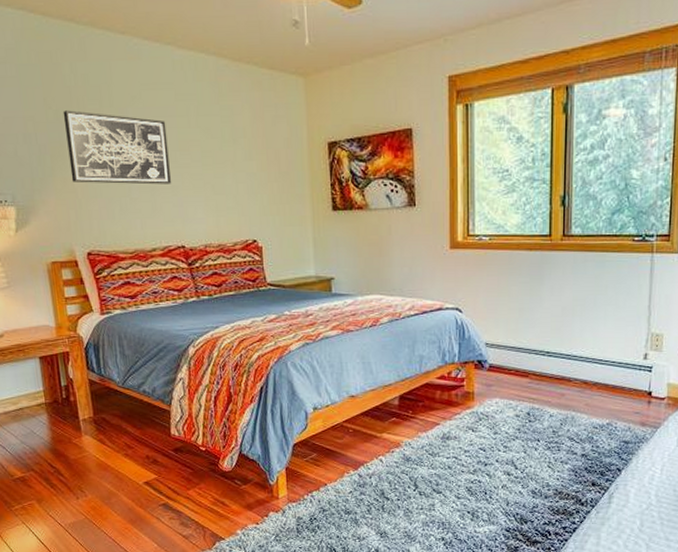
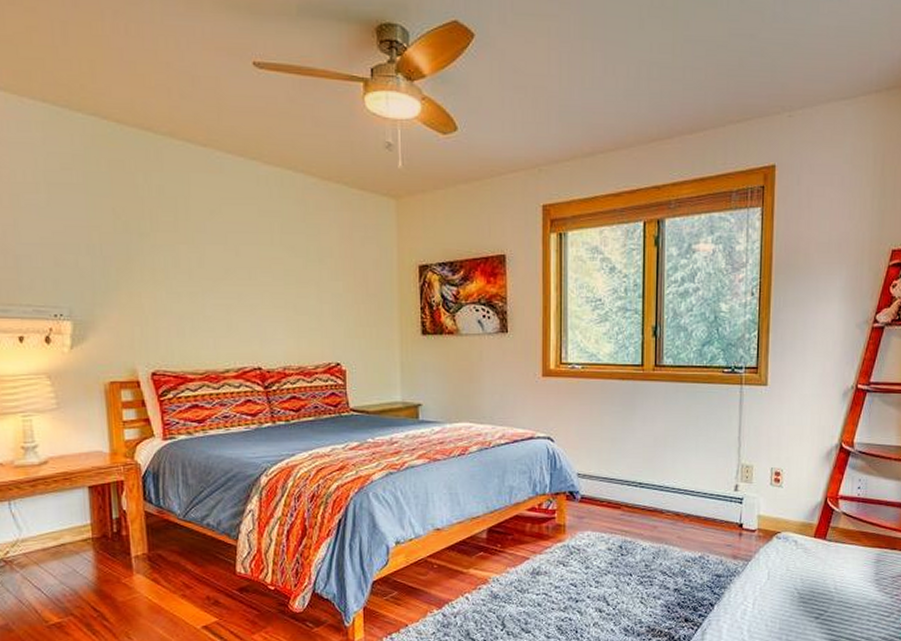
wall art: present [63,110,172,185] -> none [133,222,251,302]

